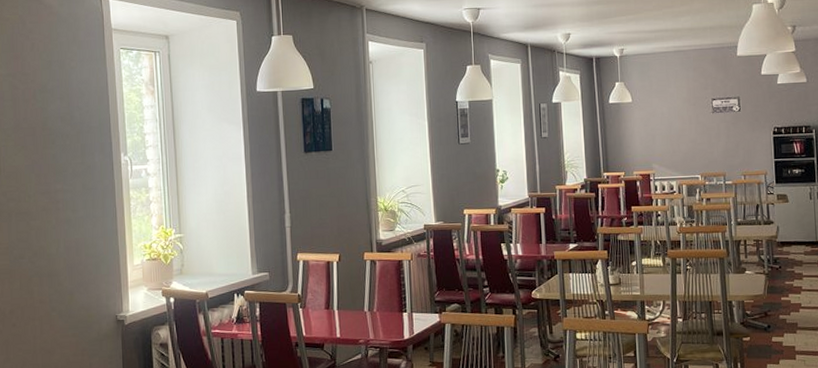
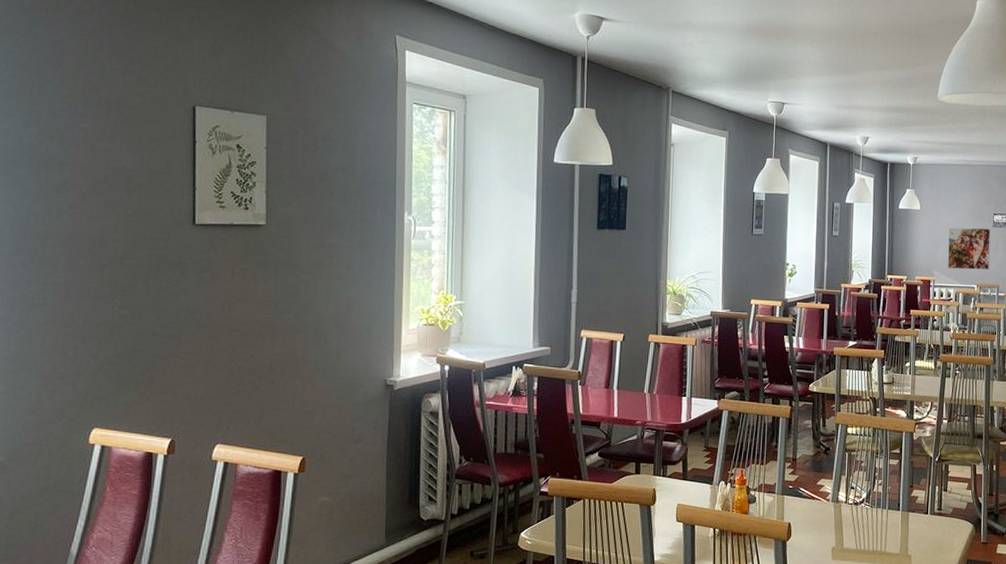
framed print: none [664,114,714,161] -> present [948,227,990,270]

